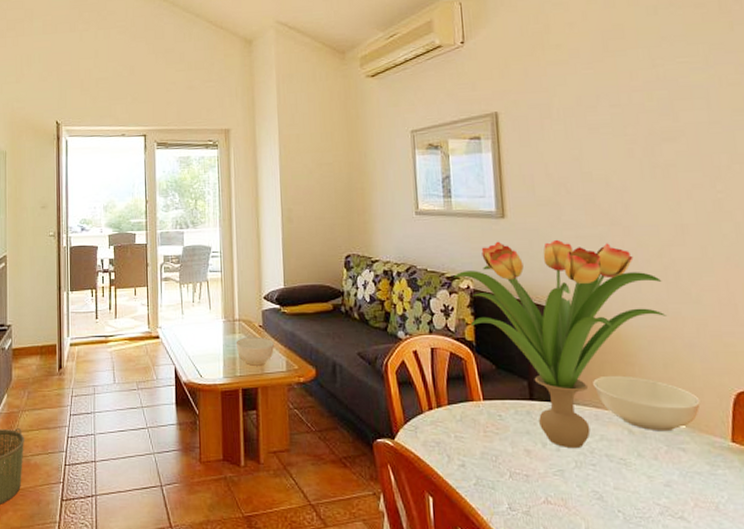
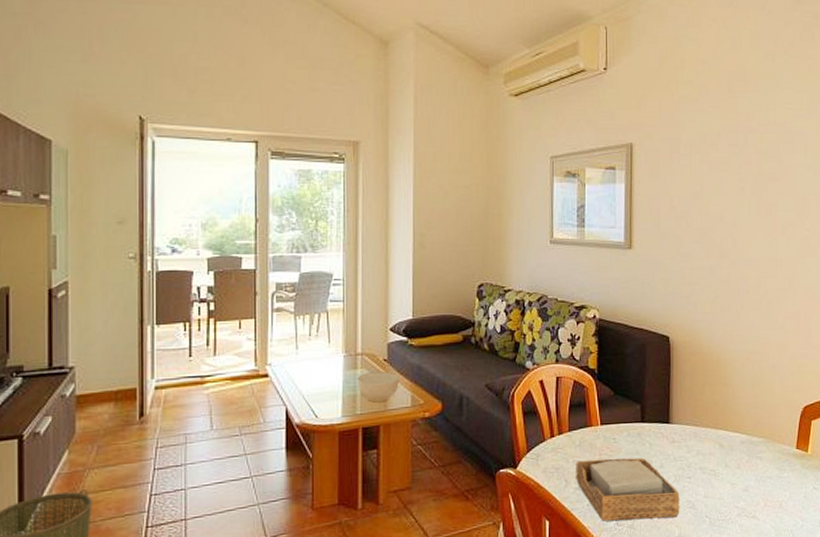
flower arrangement: present [453,239,666,449] -> none [582,270,757,465]
napkin holder: none [458,436,585,509] -> present [576,457,680,521]
bowl: present [593,375,701,432] -> none [695,395,776,444]

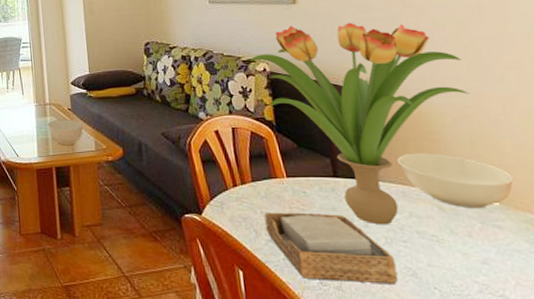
flower arrangement: none [582,270,757,465] -> present [249,22,469,225]
bowl: none [695,395,776,444] -> present [397,153,514,209]

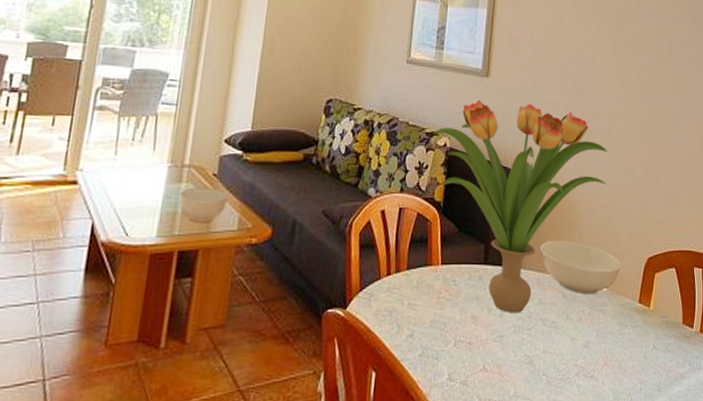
napkin holder: present [264,212,399,285] -> none [409,303,518,376]

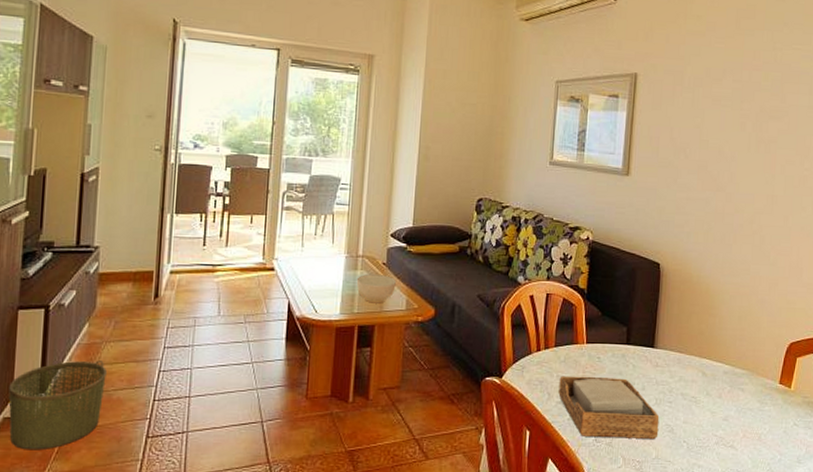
napkin holder: none [409,303,518,376] -> present [558,376,660,440]
flower arrangement: present [433,99,608,314] -> none [576,197,750,388]
bowl: present [540,240,621,295] -> none [680,324,762,374]

